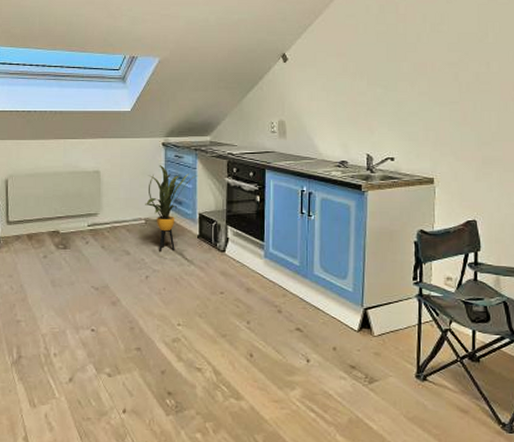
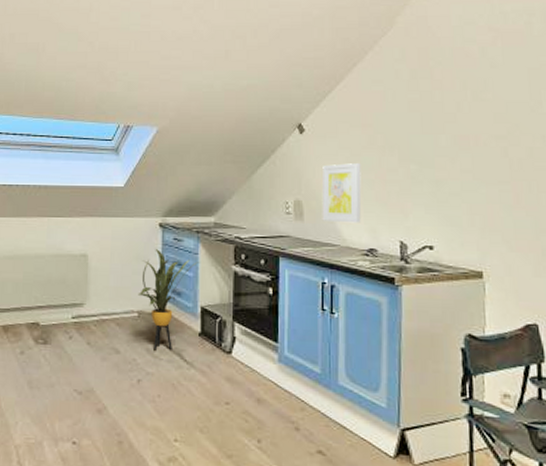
wall art: none [302,88,336,140] -> present [322,163,362,223]

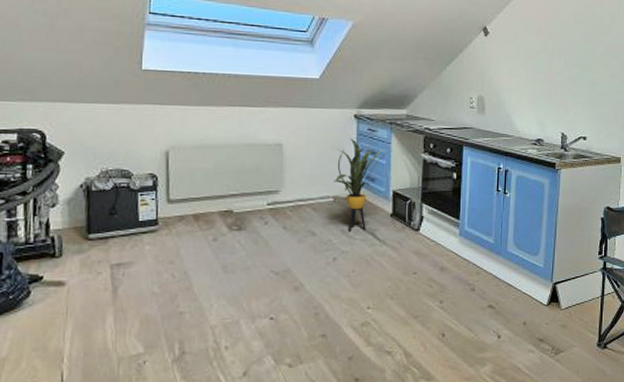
wall art: present [322,163,362,223] -> none [500,65,534,117]

